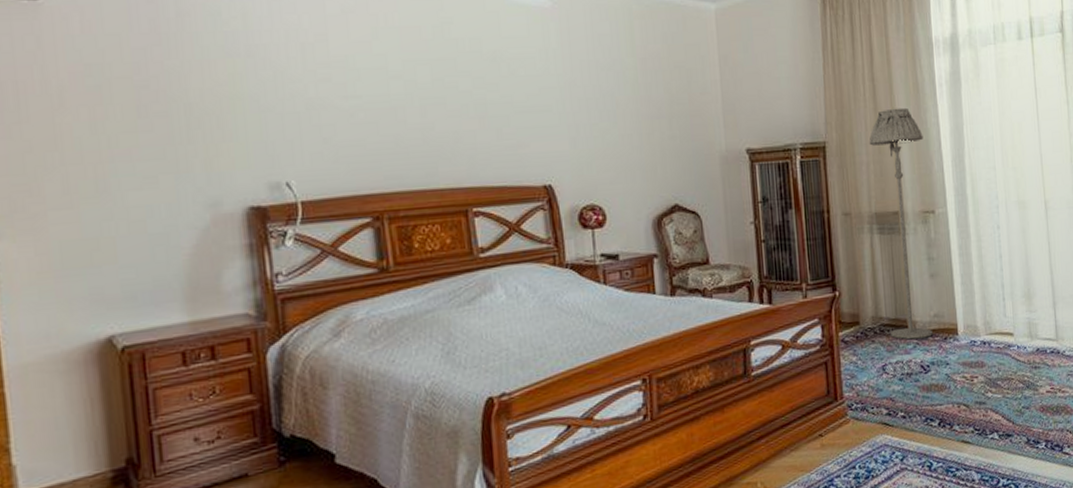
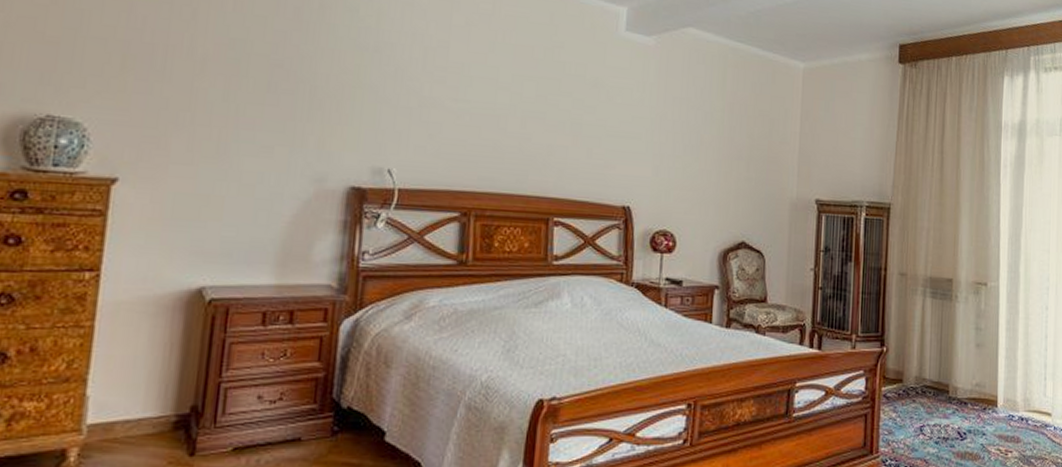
floor lamp: present [868,107,933,339] -> none [931,181,984,405]

